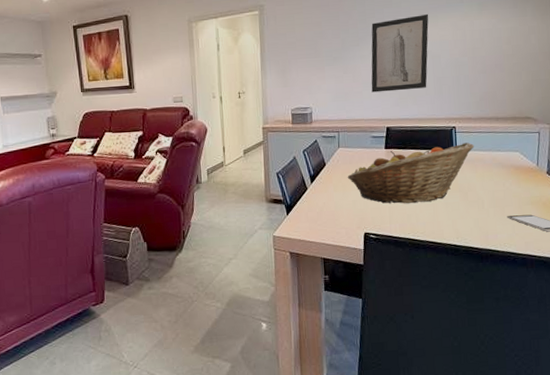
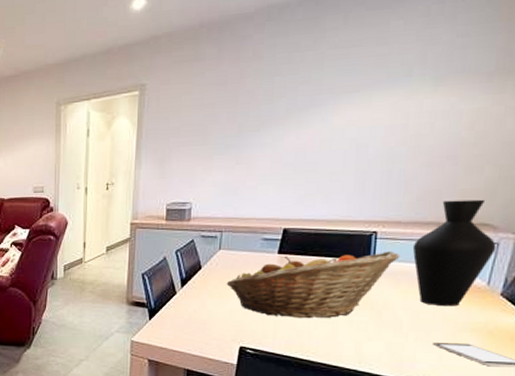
wall art: present [371,13,429,93] -> none [269,91,360,188]
vase: none [482,98,539,186] -> present [412,199,497,307]

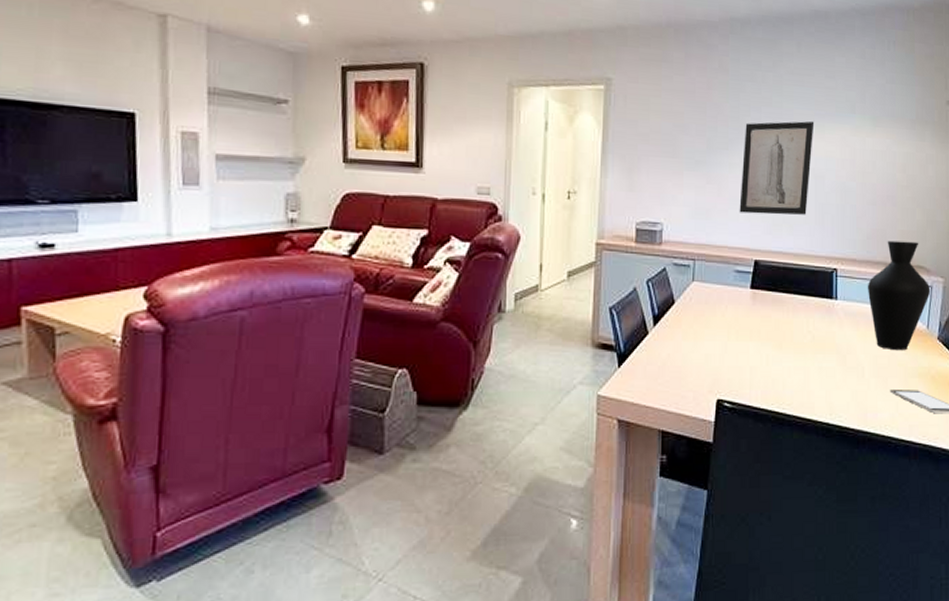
fruit basket: present [226,251,400,319] -> none [701,290,858,365]
wall art: none [269,91,360,188] -> present [739,121,815,215]

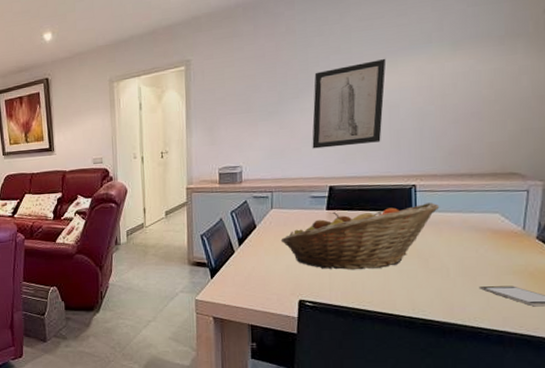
fruit basket: none [701,290,858,365] -> present [280,202,440,270]
vase: present [867,240,931,351] -> none [450,150,527,252]

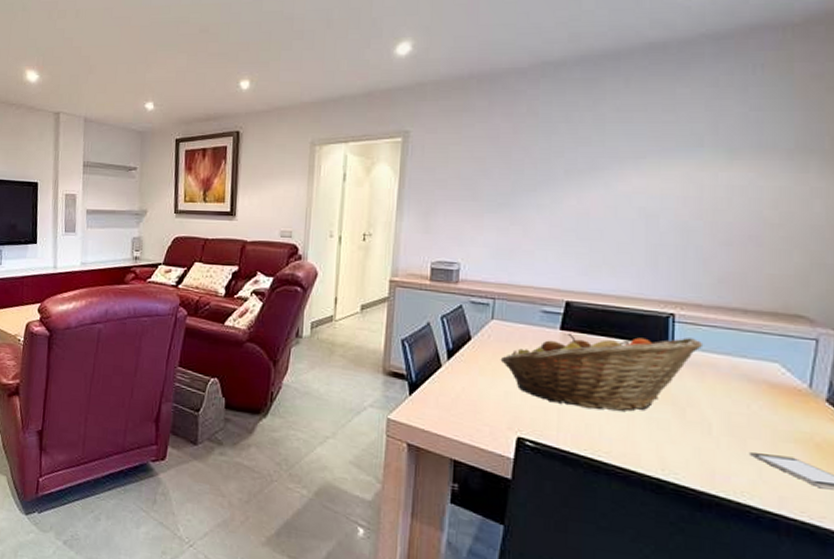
wall art: present [312,58,386,149] -> none [548,158,647,256]

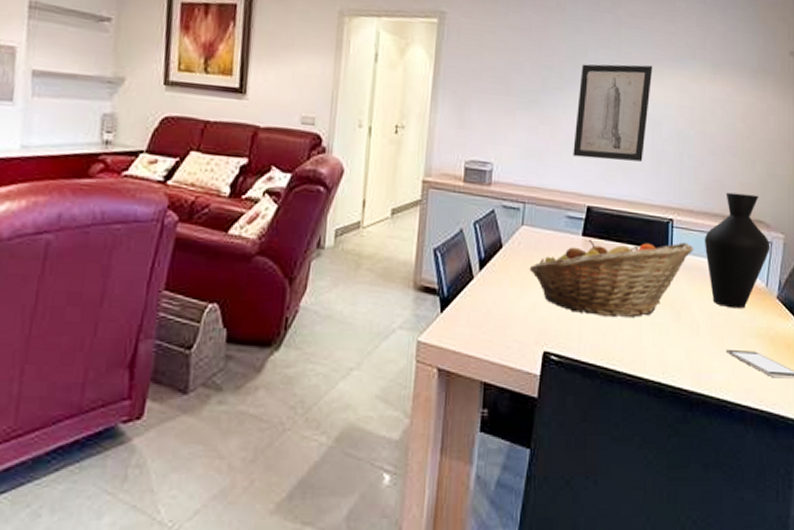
wall art: none [548,158,647,256] -> present [573,64,653,162]
vase: none [717,285,816,411] -> present [704,192,771,309]

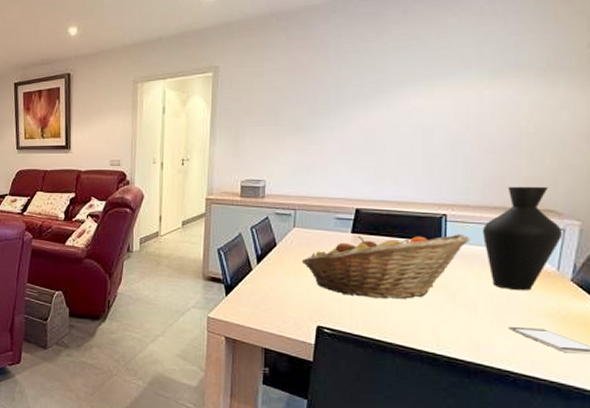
wall art: present [573,64,653,162] -> none [340,80,422,168]

